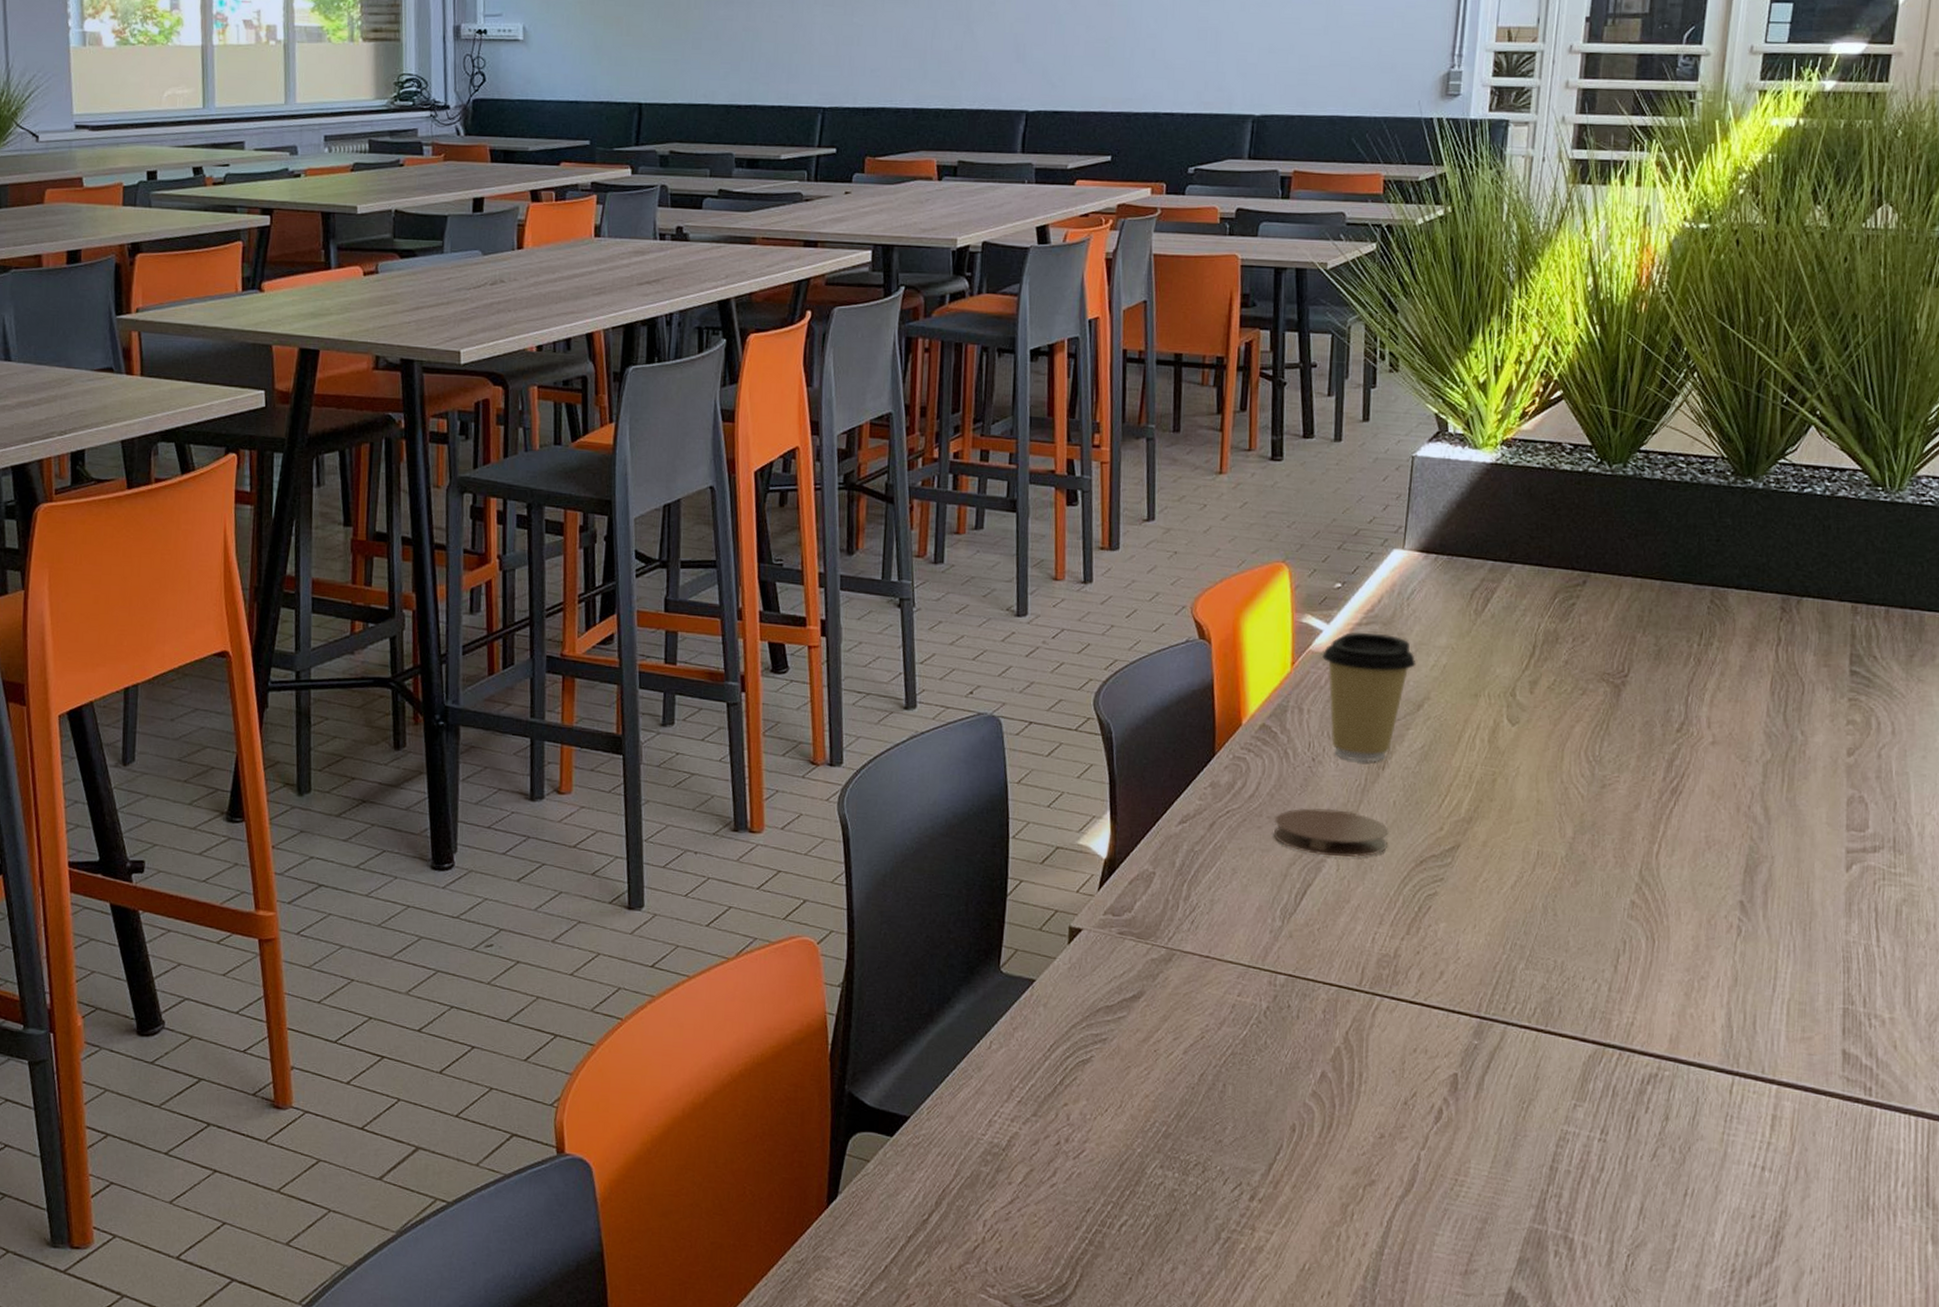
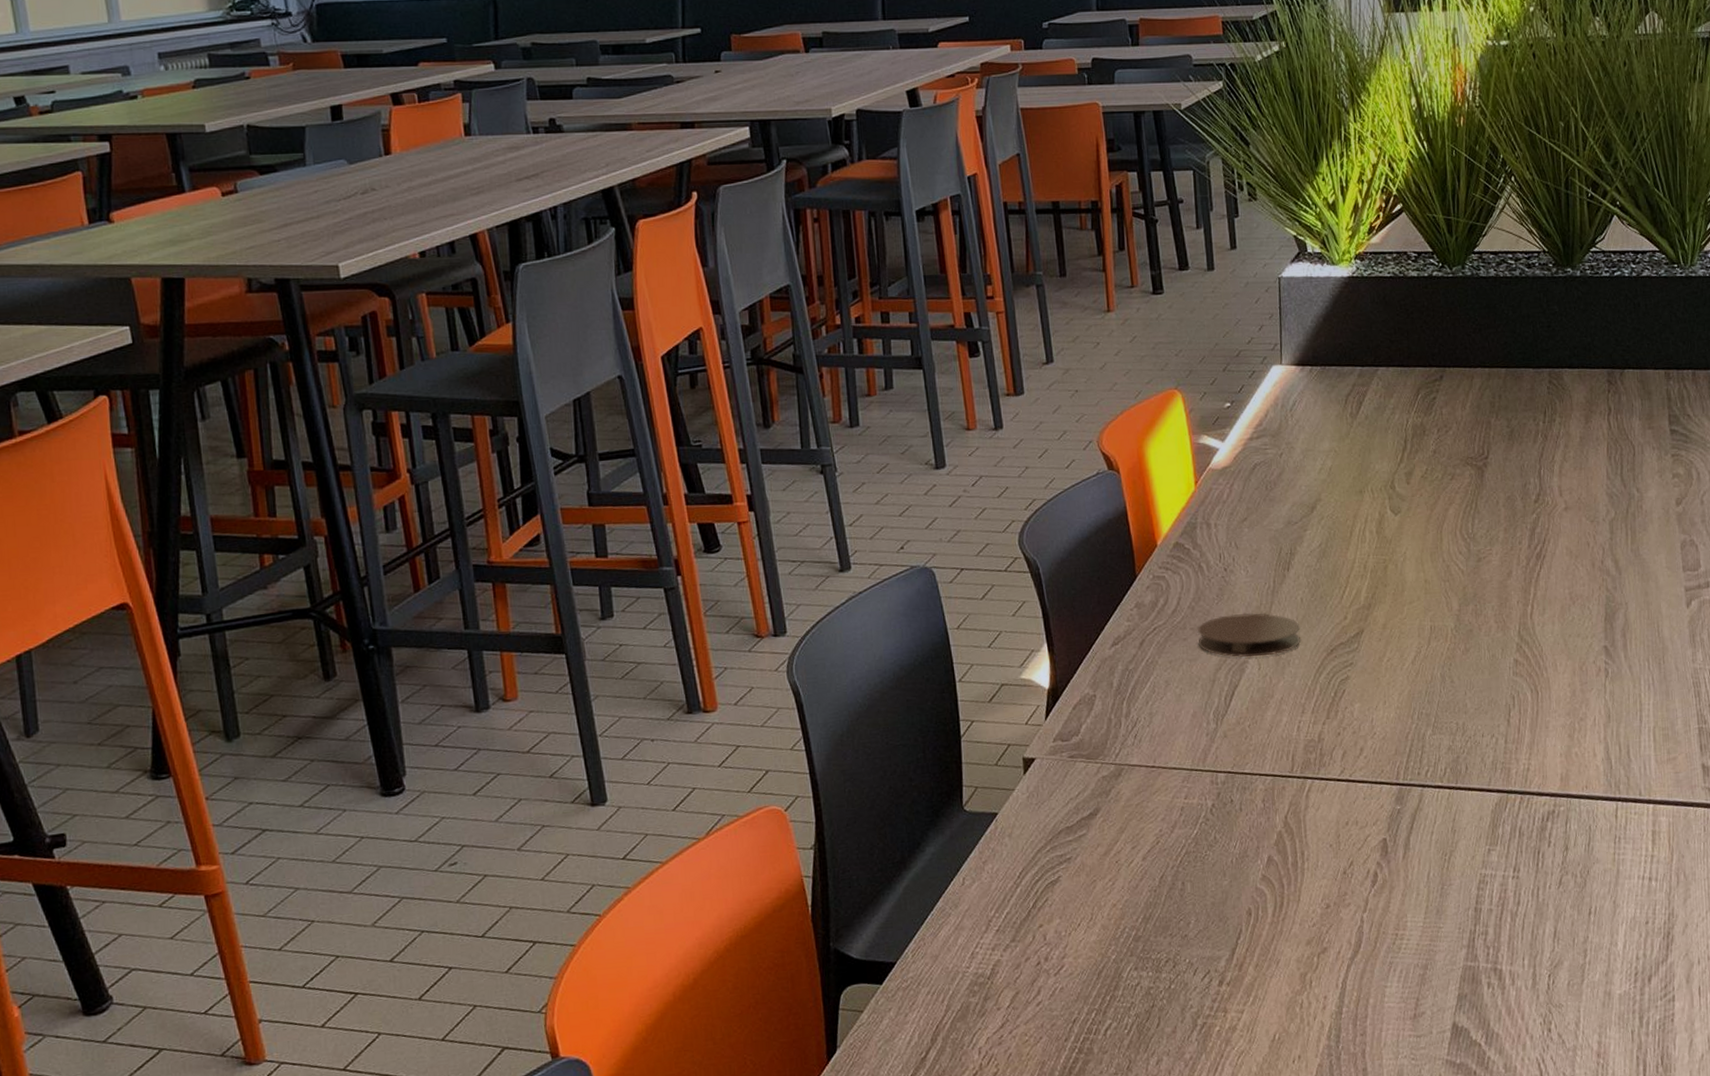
coffee cup: present [1322,633,1416,763] -> none [1221,445,1305,566]

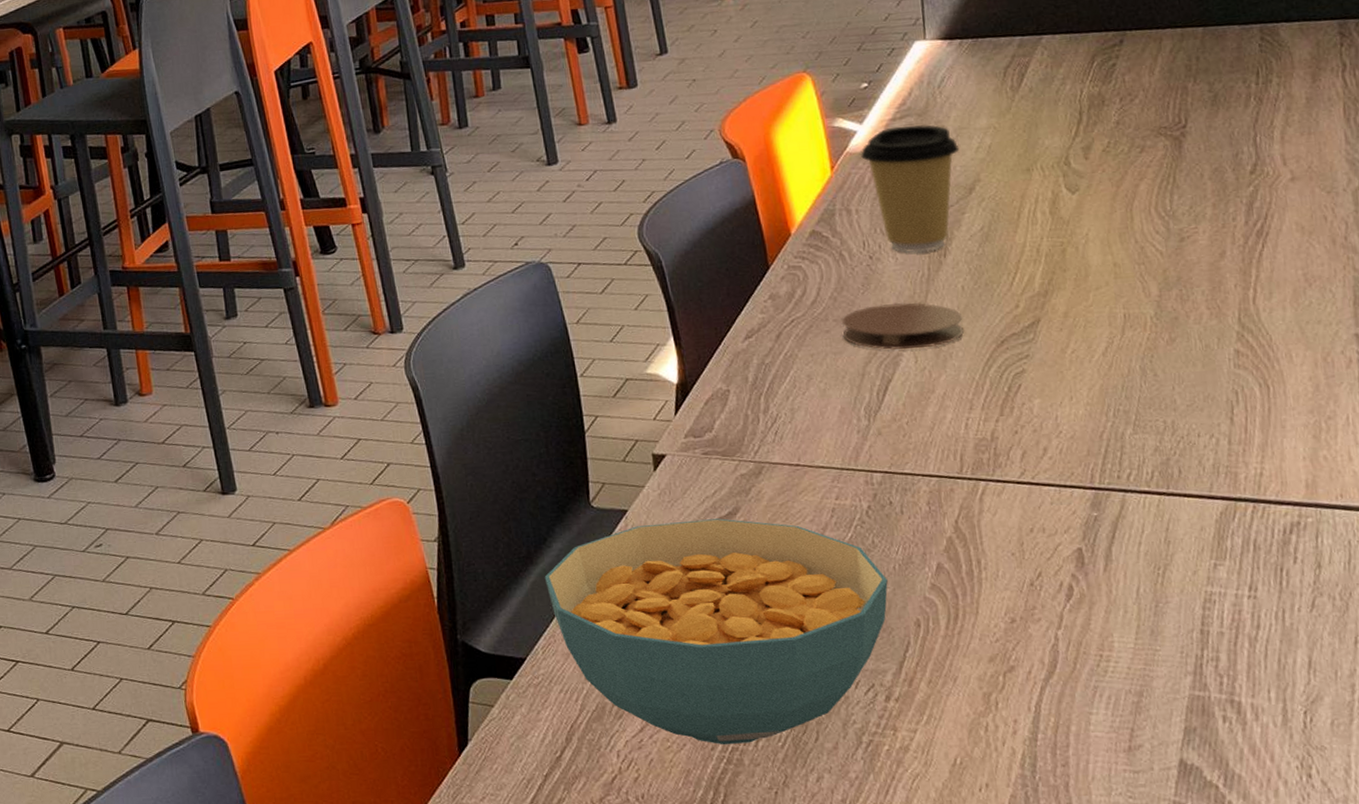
cereal bowl: none [916,819,1226,1036] -> present [544,518,888,745]
coffee cup: none [1221,445,1305,566] -> present [861,125,960,253]

